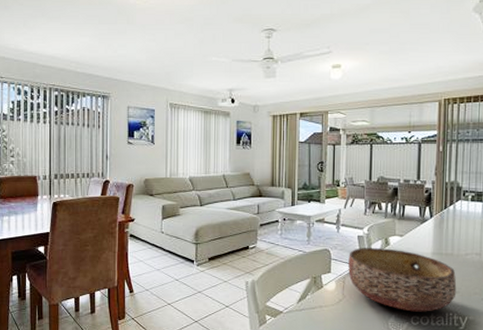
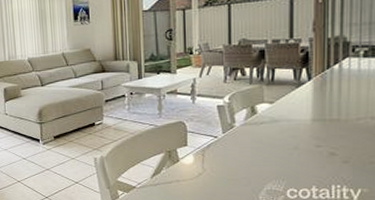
bowl: present [348,248,457,312] -> none [207,117,346,185]

